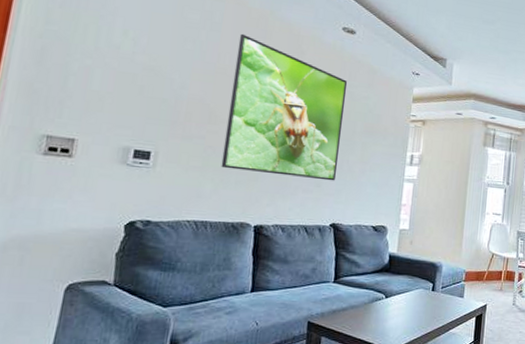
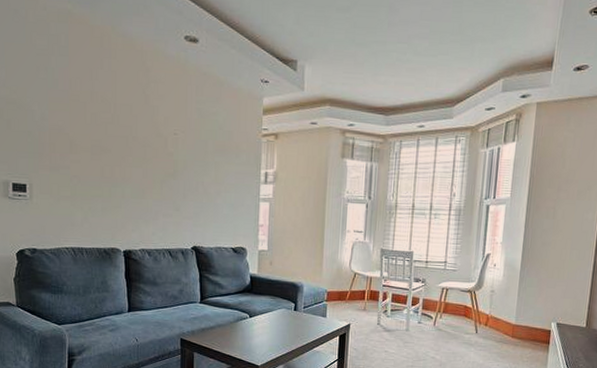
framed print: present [221,33,348,181] -> none [86,55,195,204]

